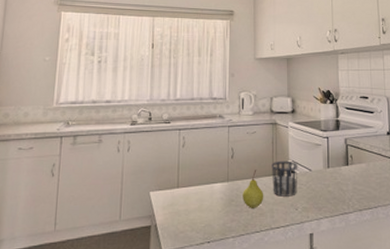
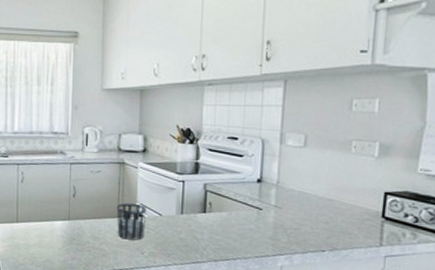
fruit: present [243,169,264,208] -> none [84,210,108,249]

